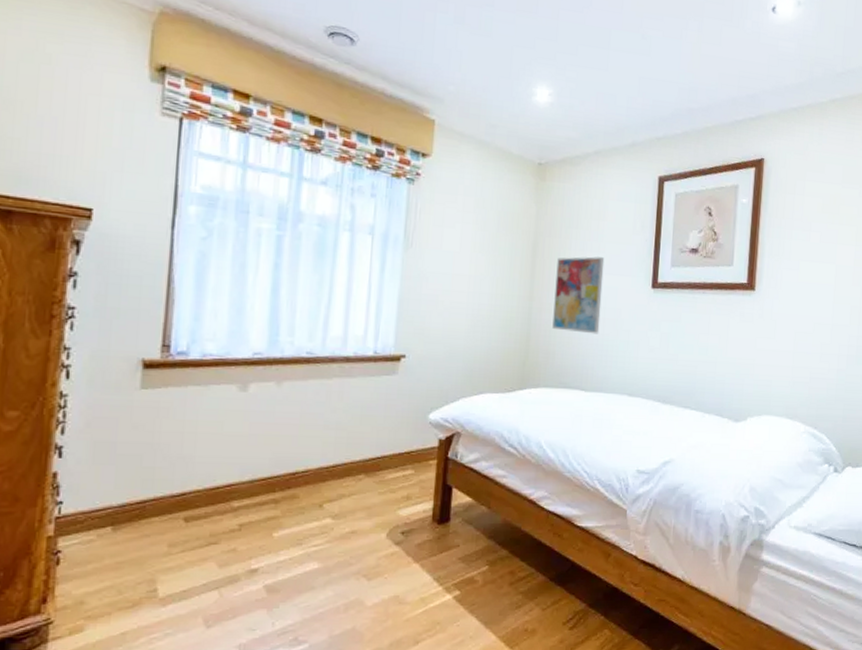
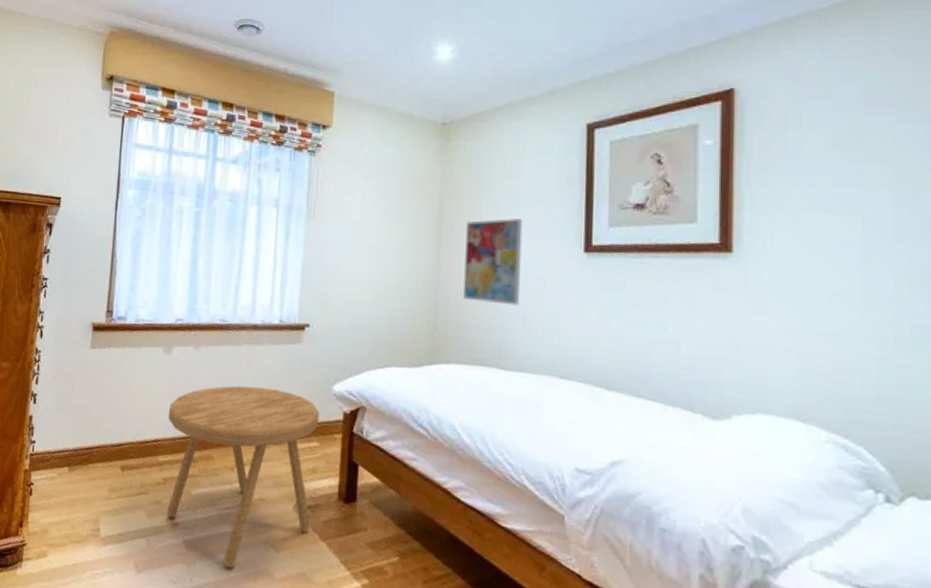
side table: none [242,420,415,605] -> present [166,385,320,569]

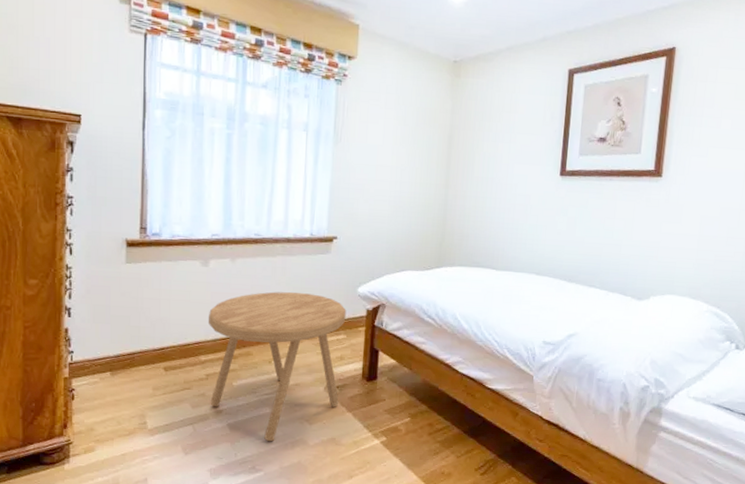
wall art: present [463,218,523,306] -> none [466,147,516,219]

